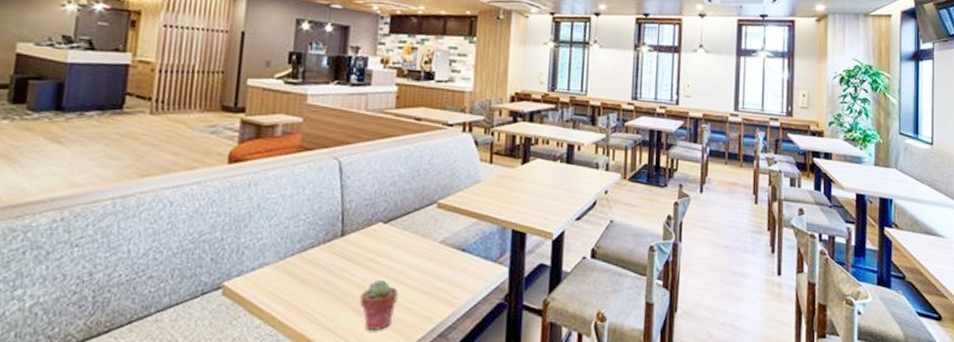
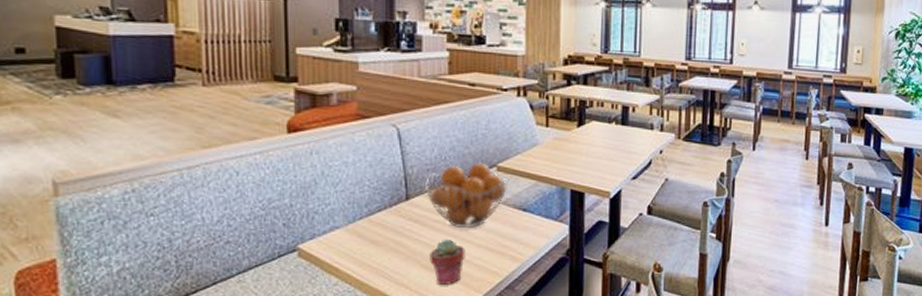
fruit basket: none [361,199,449,269] -> present [424,163,509,229]

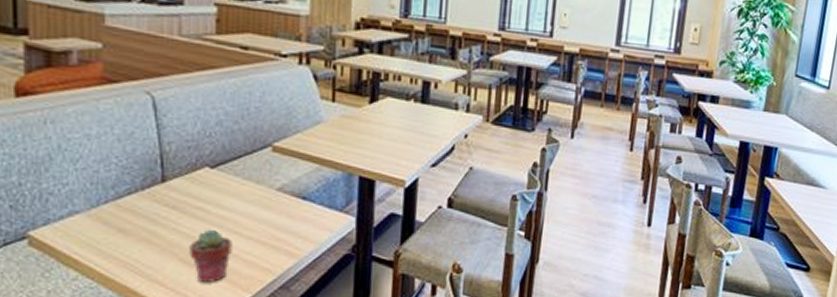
fruit basket: present [424,163,509,229] -> none [184,141,286,218]

